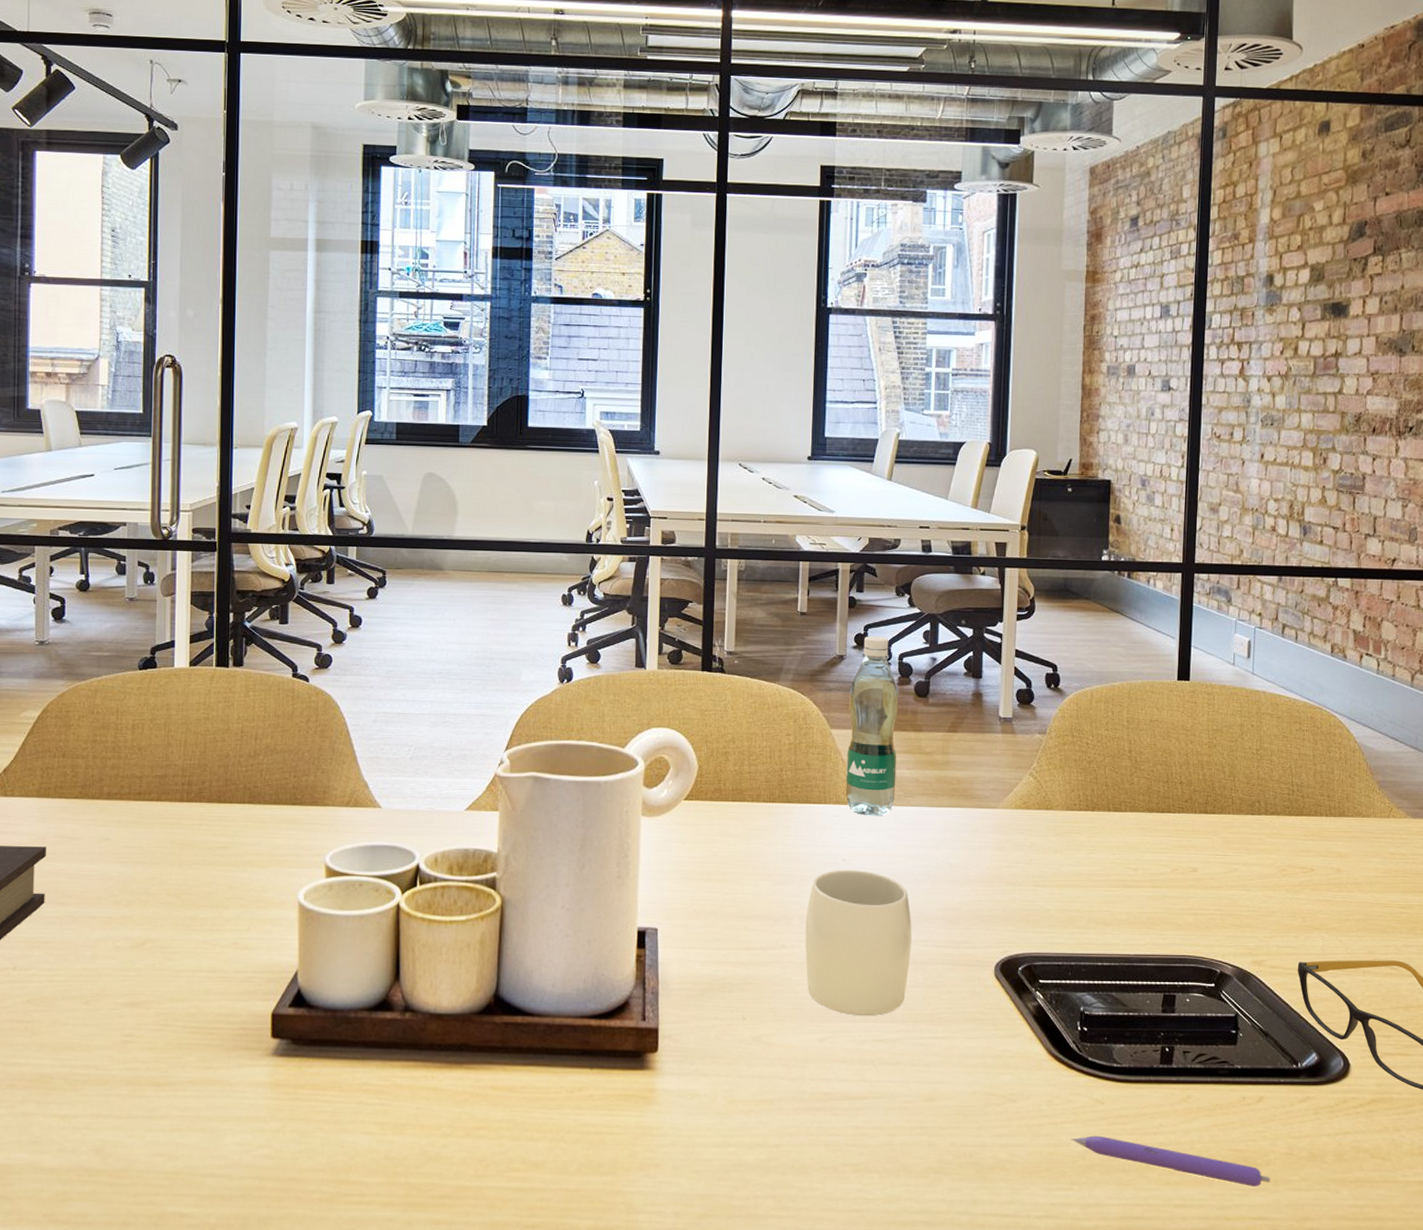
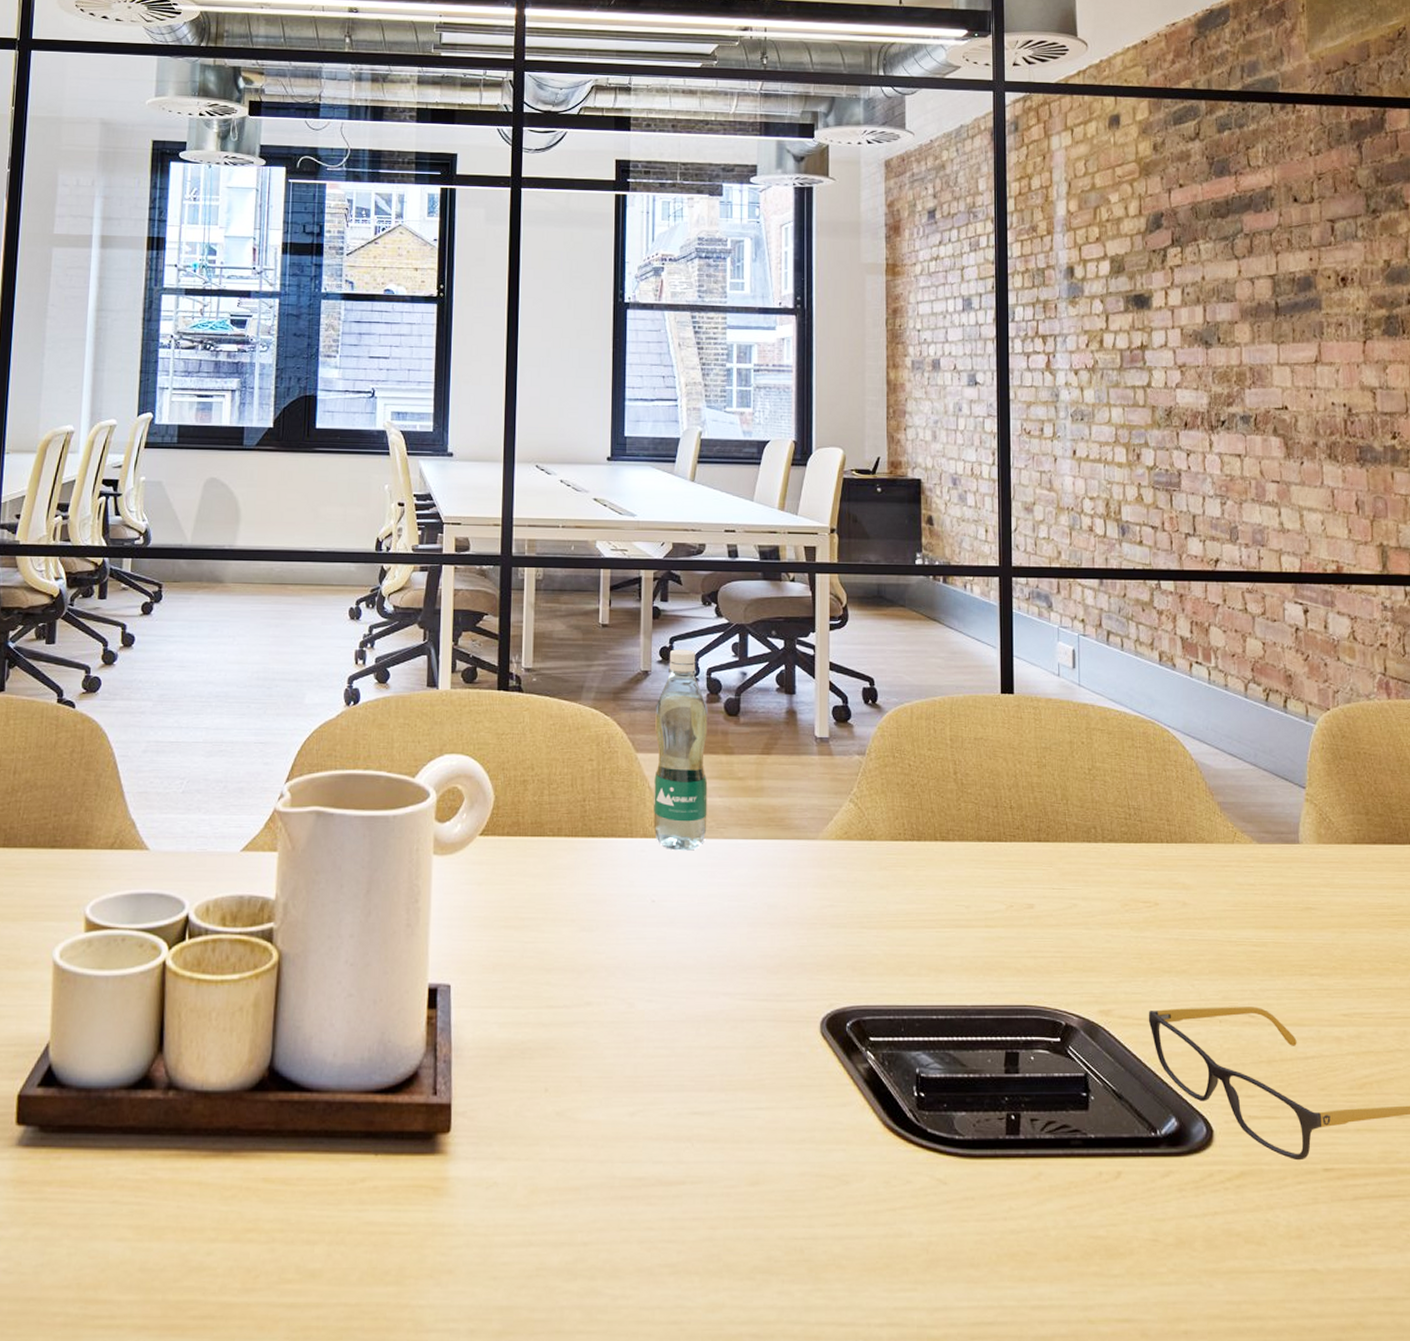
mug: present [805,870,912,1016] -> none [612,913,729,1085]
pen: present [1070,1135,1270,1188] -> none [911,1223,1136,1283]

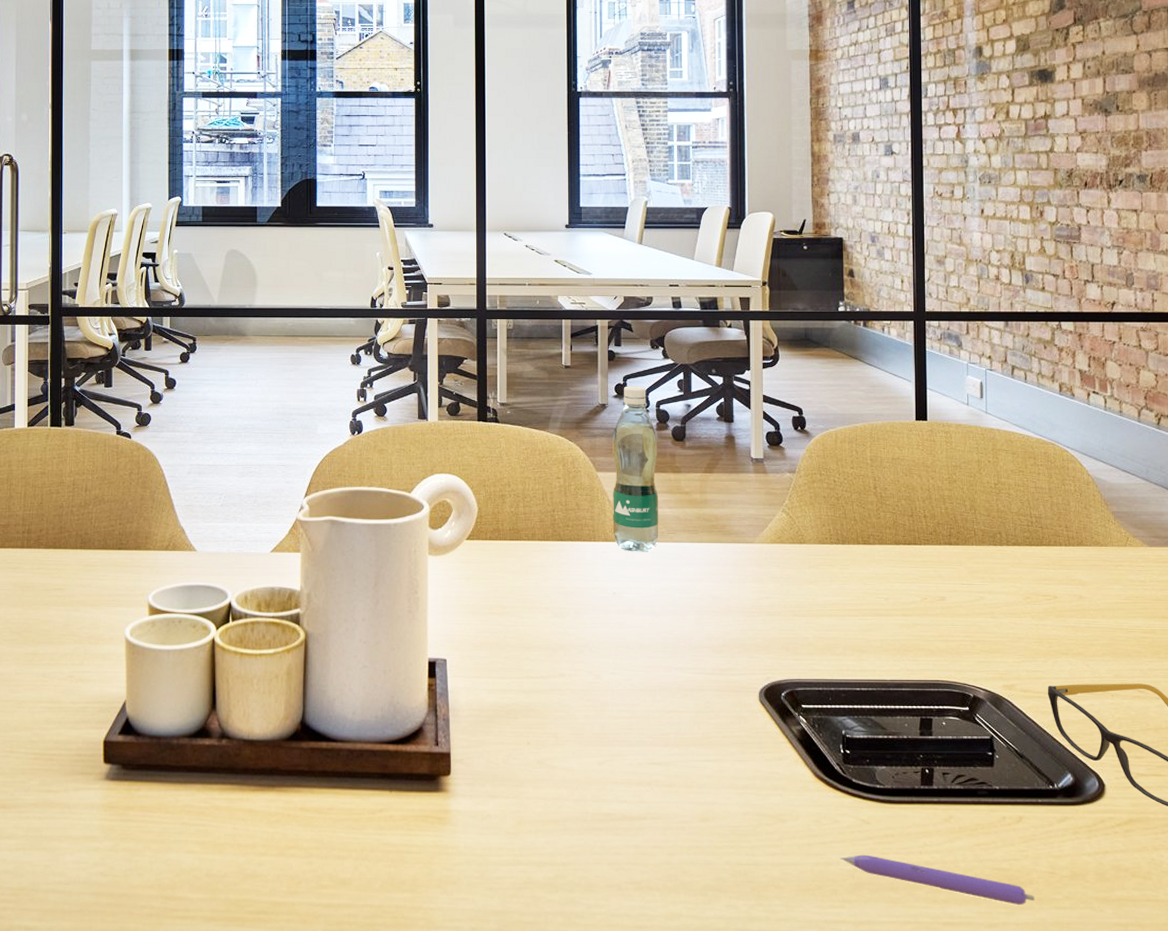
pen: none [911,1223,1136,1283] -> present [839,854,1035,906]

